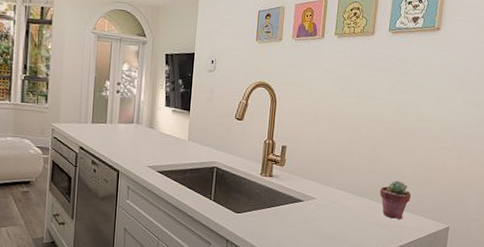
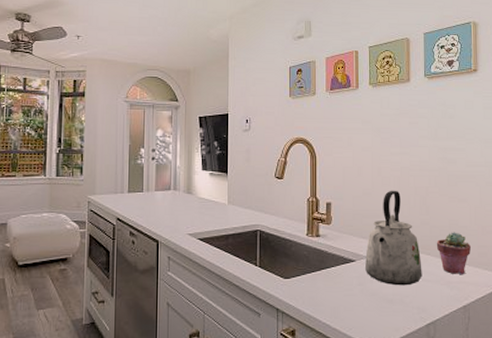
kettle: none [311,138,364,226] -> present [364,190,422,286]

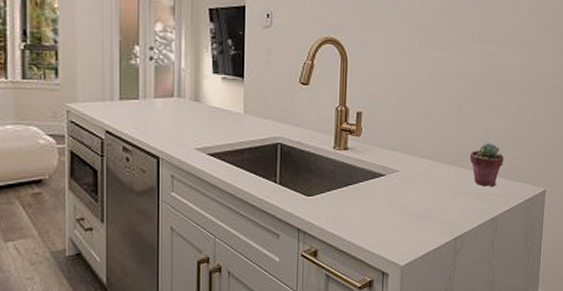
kettle: present [364,190,422,286] -> none [394,98,454,200]

